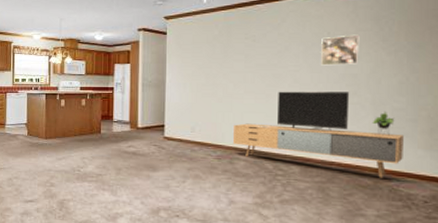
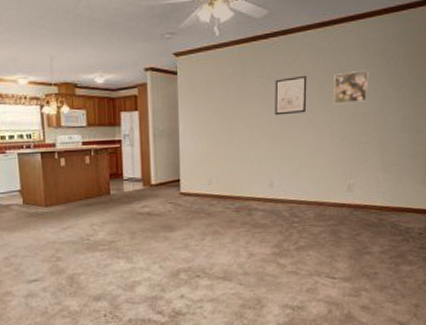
media console: present [234,91,404,178] -> none [251,131,405,215]
wall art: none [259,38,293,73] -> present [275,75,307,116]

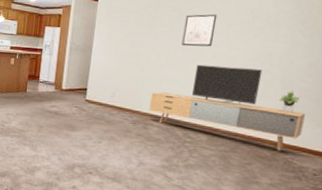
media console: none [251,131,405,215] -> present [149,64,305,151]
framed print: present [334,69,369,105] -> none [240,15,281,44]

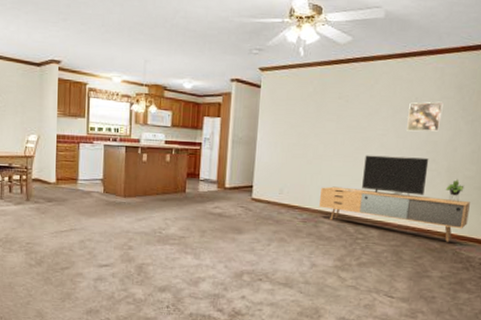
wall art: present [181,14,218,47] -> none [349,100,384,136]
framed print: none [240,15,281,44] -> present [407,101,444,132]

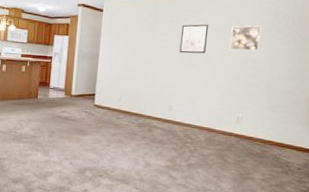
media console: present [319,155,470,242] -> none [153,70,288,148]
wall art: none [349,100,384,136] -> present [179,24,209,54]

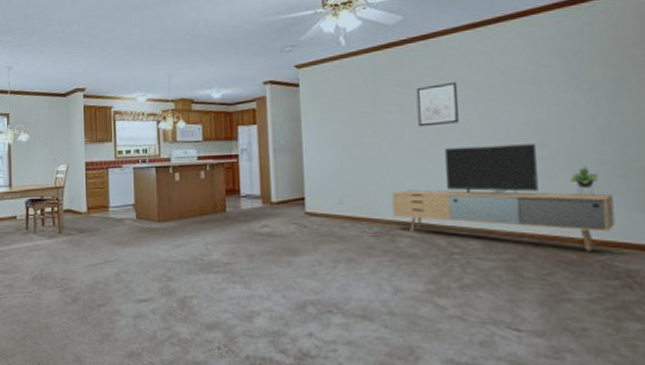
media console: none [153,70,288,148] -> present [392,144,615,251]
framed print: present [230,25,262,51] -> none [494,72,544,113]

